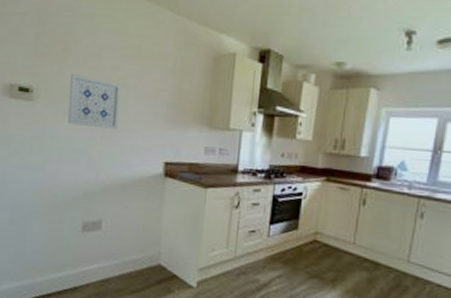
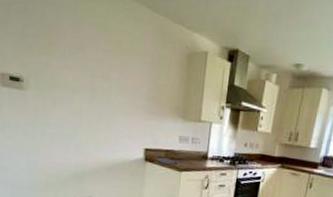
wall art: present [68,74,121,129] -> none [57,65,105,118]

